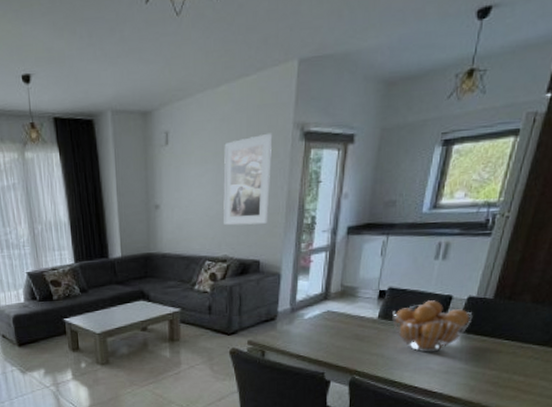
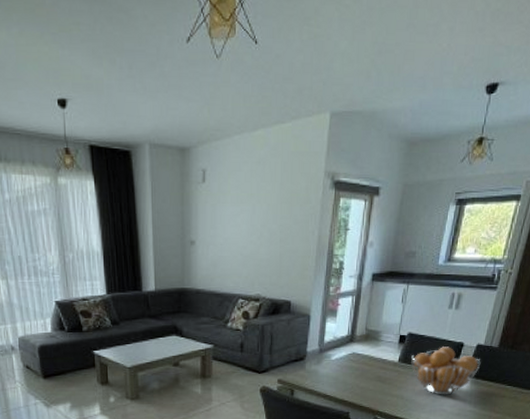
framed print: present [223,133,271,226] -> none [257,179,304,266]

